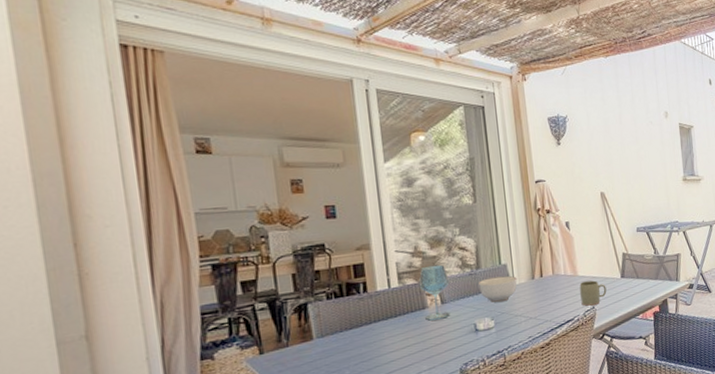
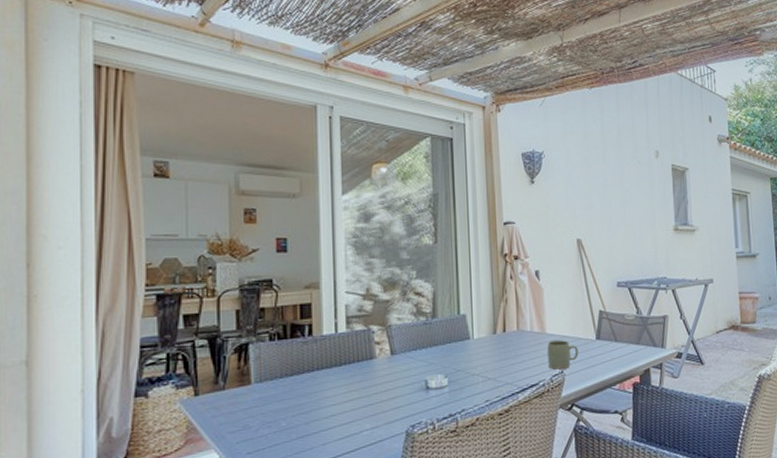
wine glass: present [418,264,450,321] -> none [368,310,402,373]
bowl: present [477,275,518,303] -> none [432,328,477,358]

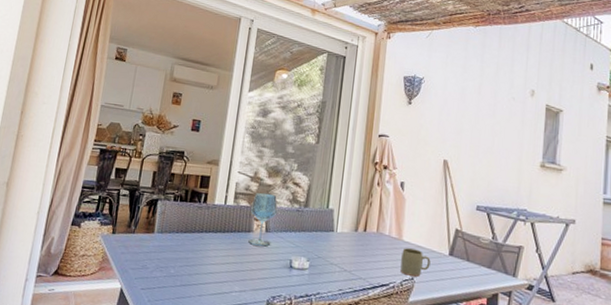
wine glass: none [368,310,402,373] -> present [248,192,278,247]

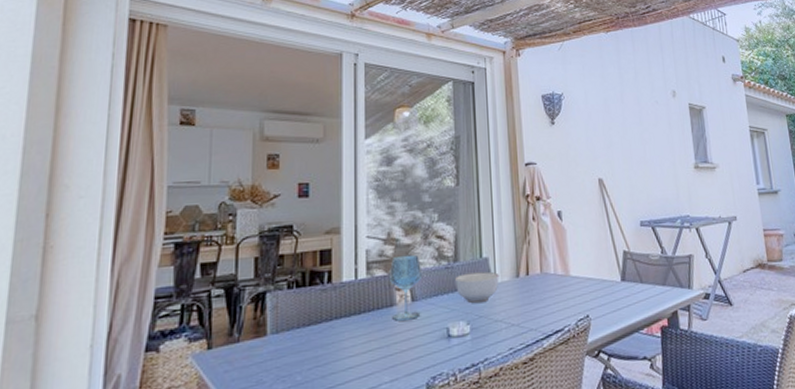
bowl: none [302,218,341,246] -> present [454,271,499,304]
mug: present [400,248,431,277] -> none [571,282,604,314]

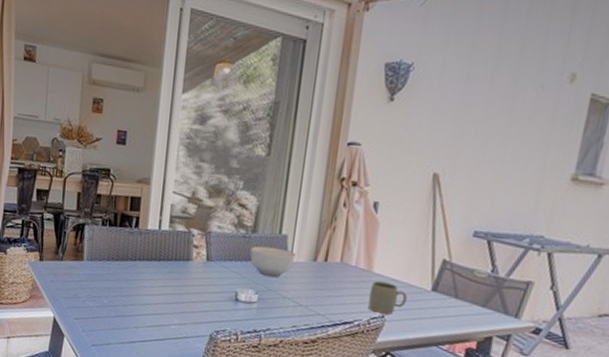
wine glass: present [388,254,423,321] -> none [187,215,221,277]
mug: none [571,282,604,314] -> present [368,281,407,315]

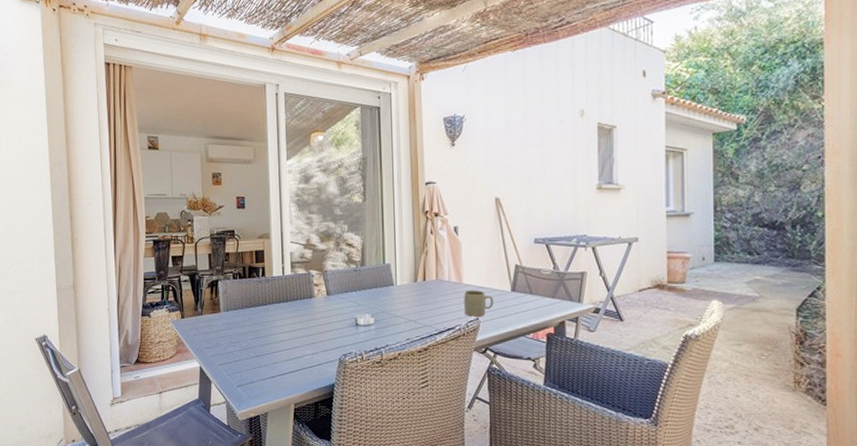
bowl: present [249,245,296,277] -> none [361,275,400,301]

